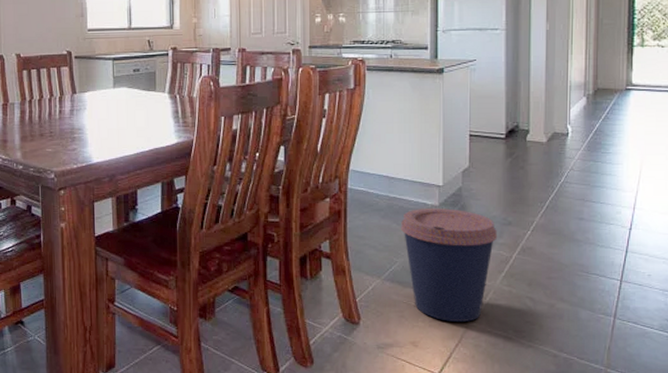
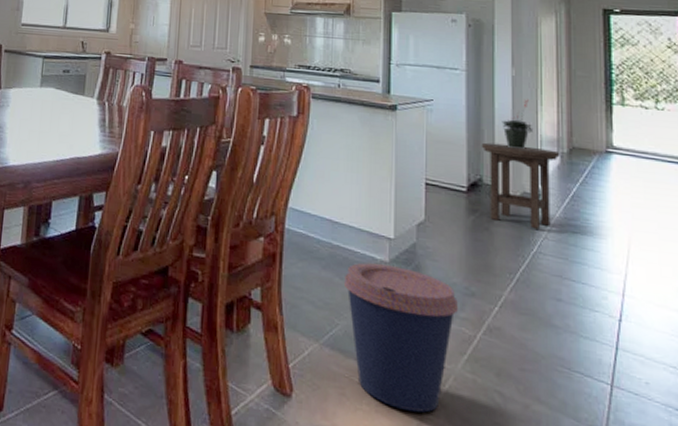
stool: none [518,92,586,163] -> present [481,142,560,229]
potted plant: none [536,50,564,95] -> present [502,99,534,149]

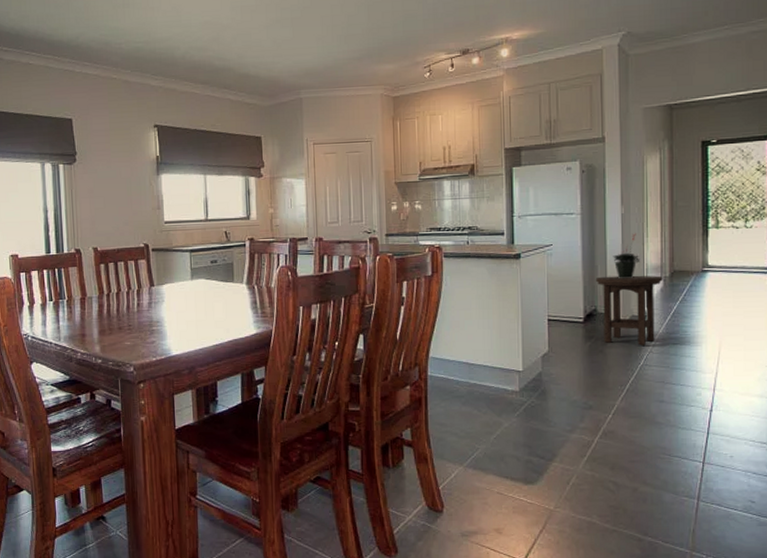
coffee cup: present [343,262,459,413] -> none [481,394,579,508]

